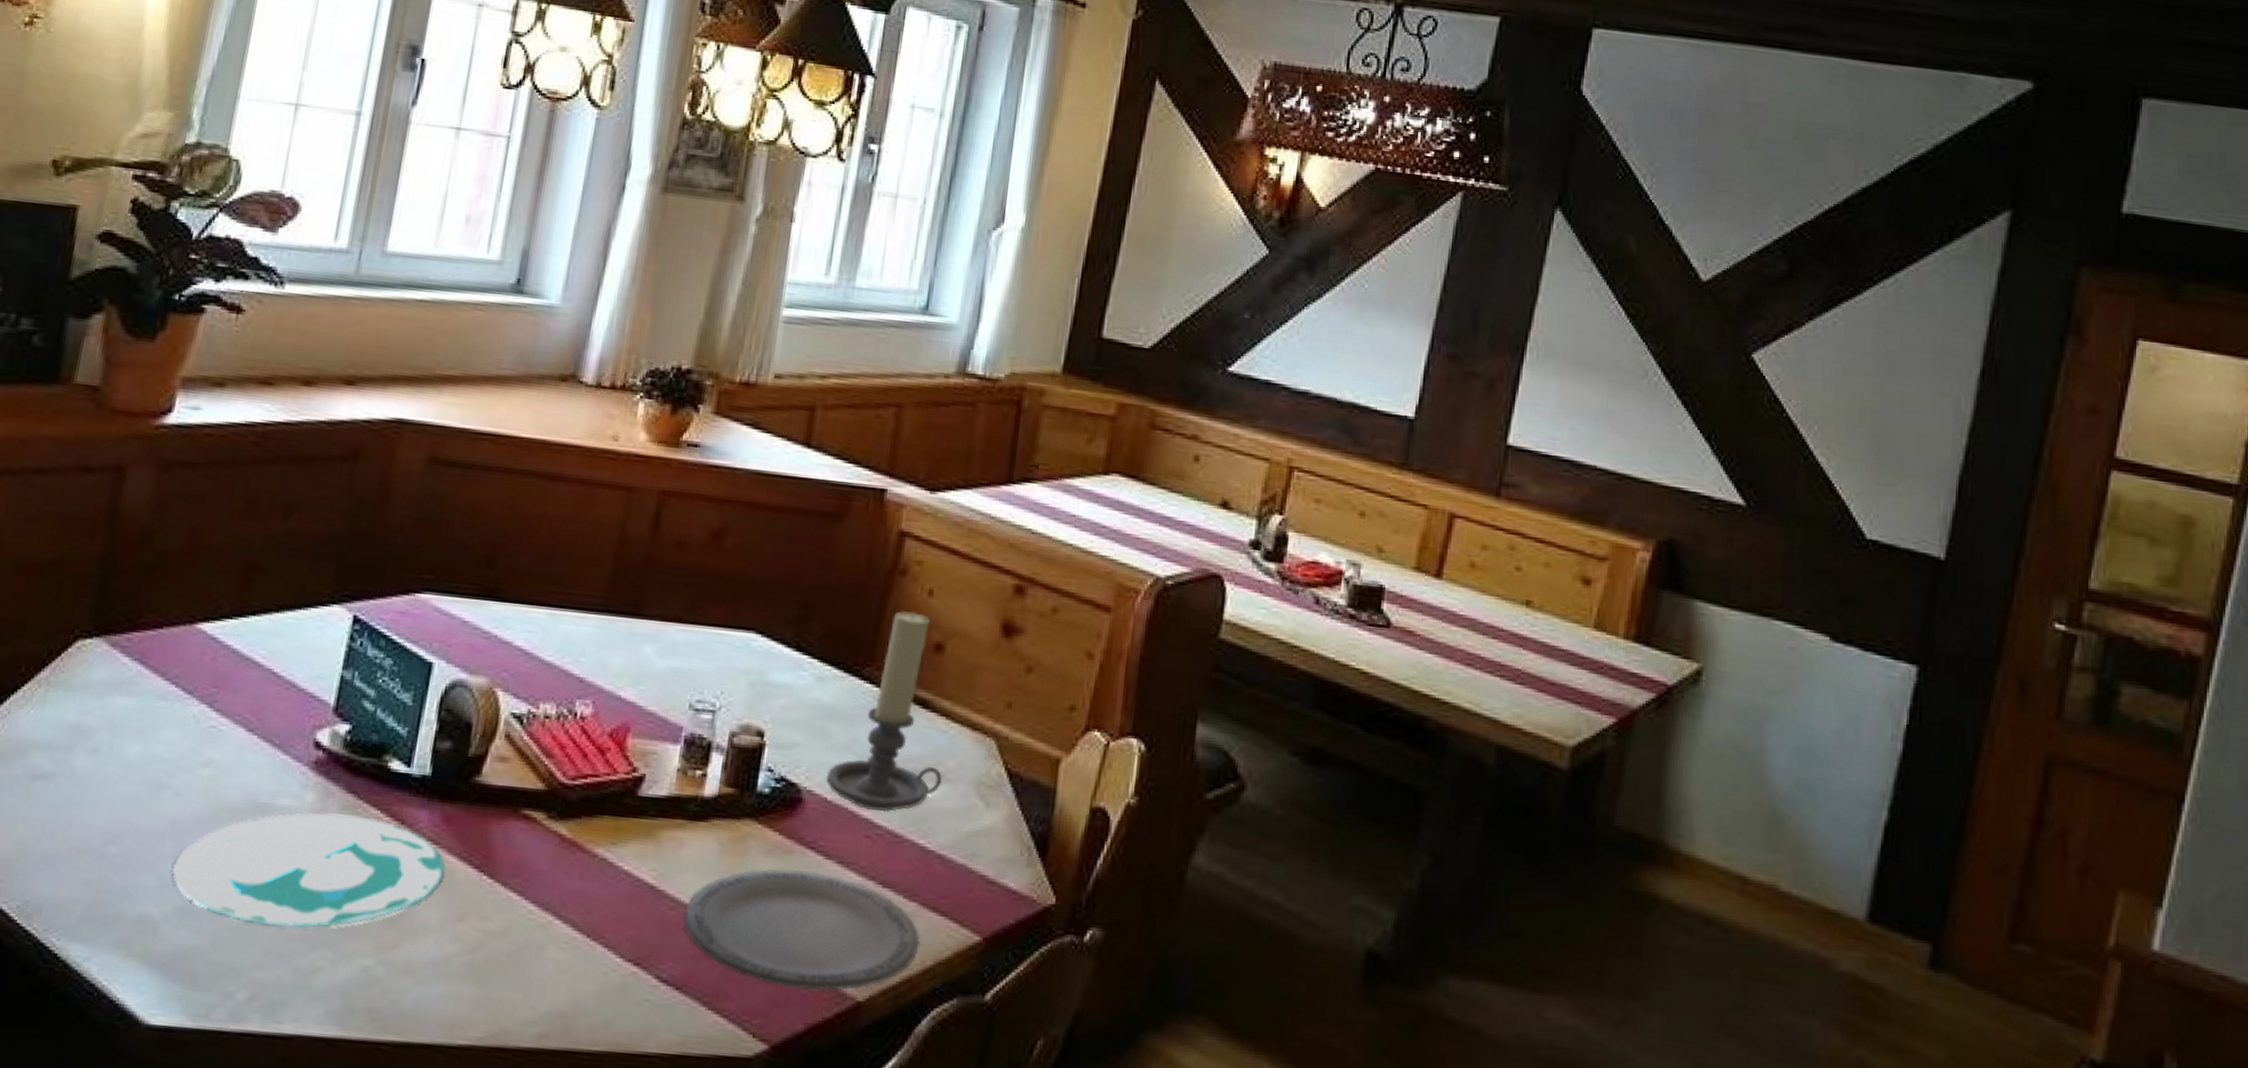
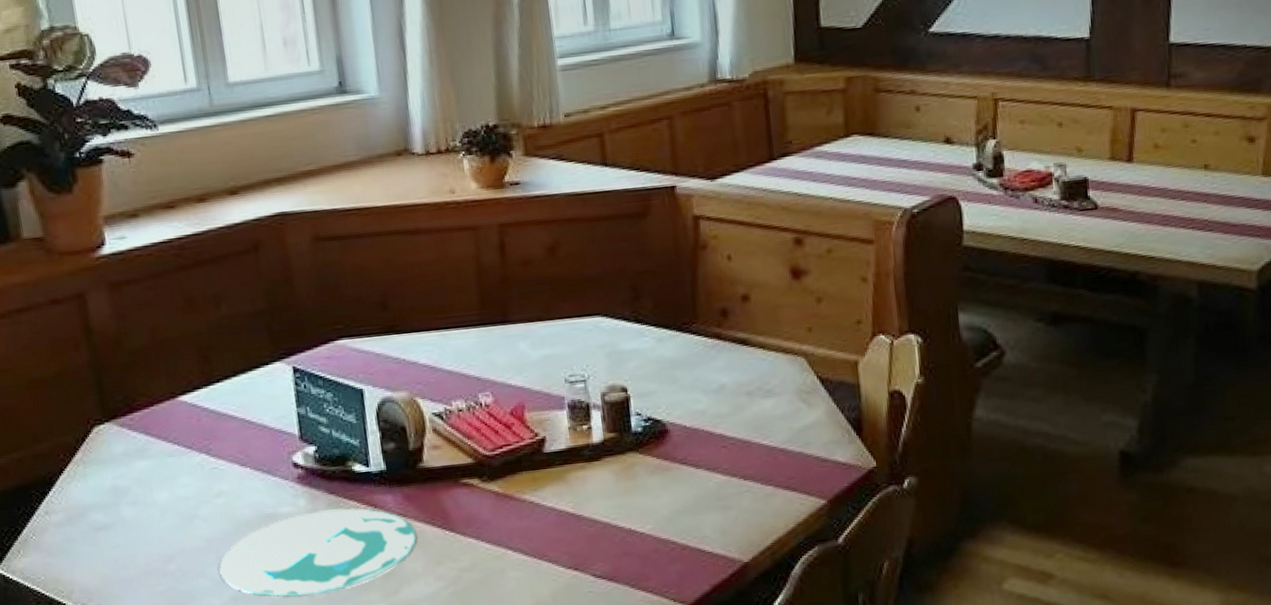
plate: present [683,869,920,991] -> none [600,479,781,564]
candle holder: present [826,611,942,812] -> none [682,275,771,428]

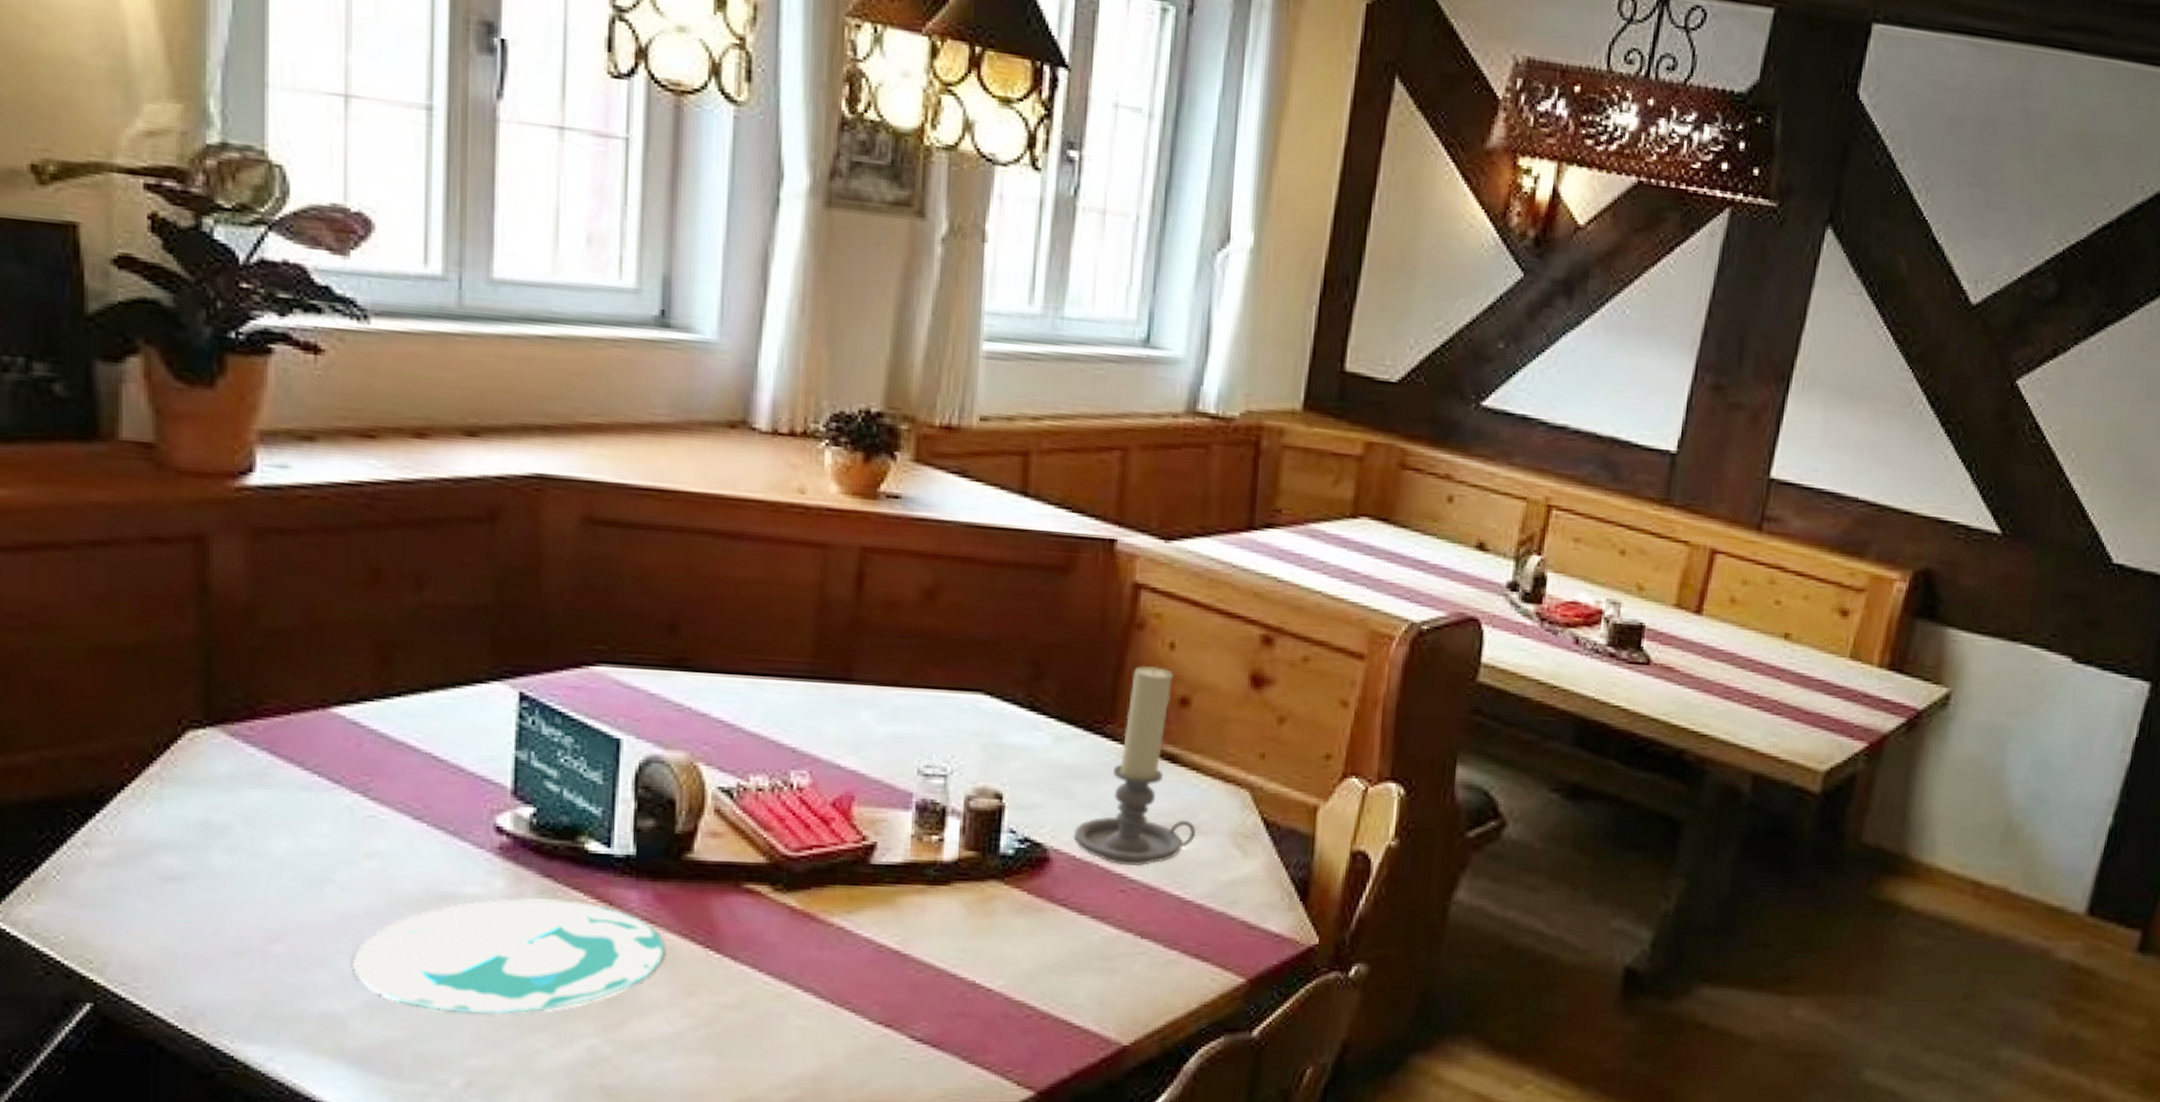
candle holder: none [682,275,771,428] -> present [1074,666,1196,867]

